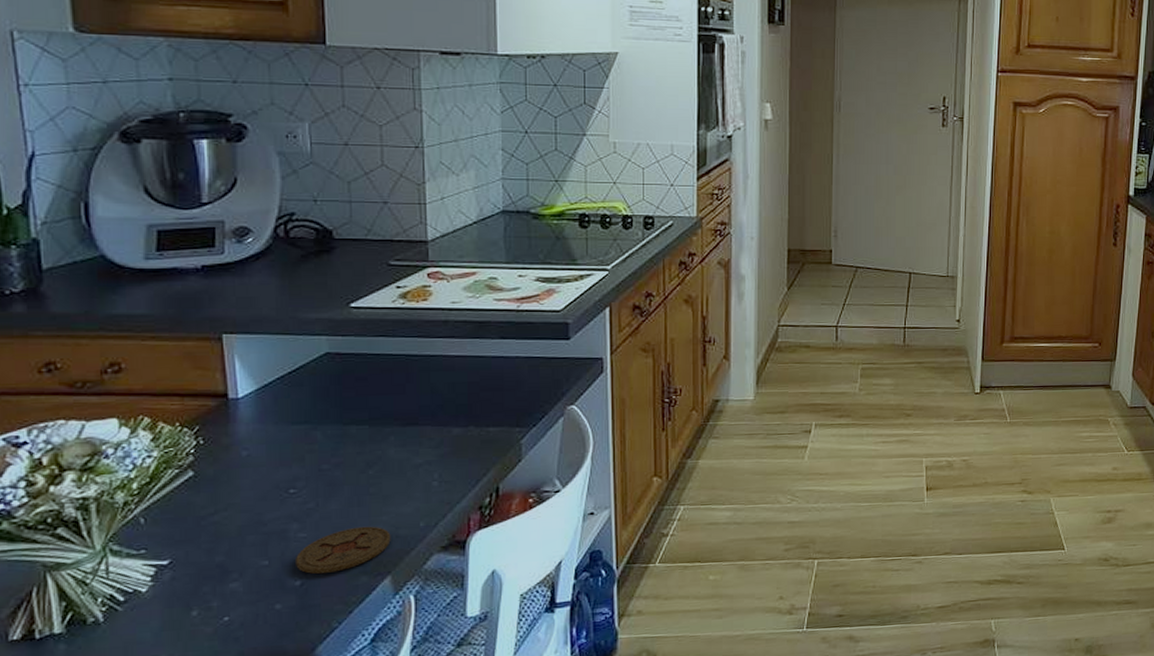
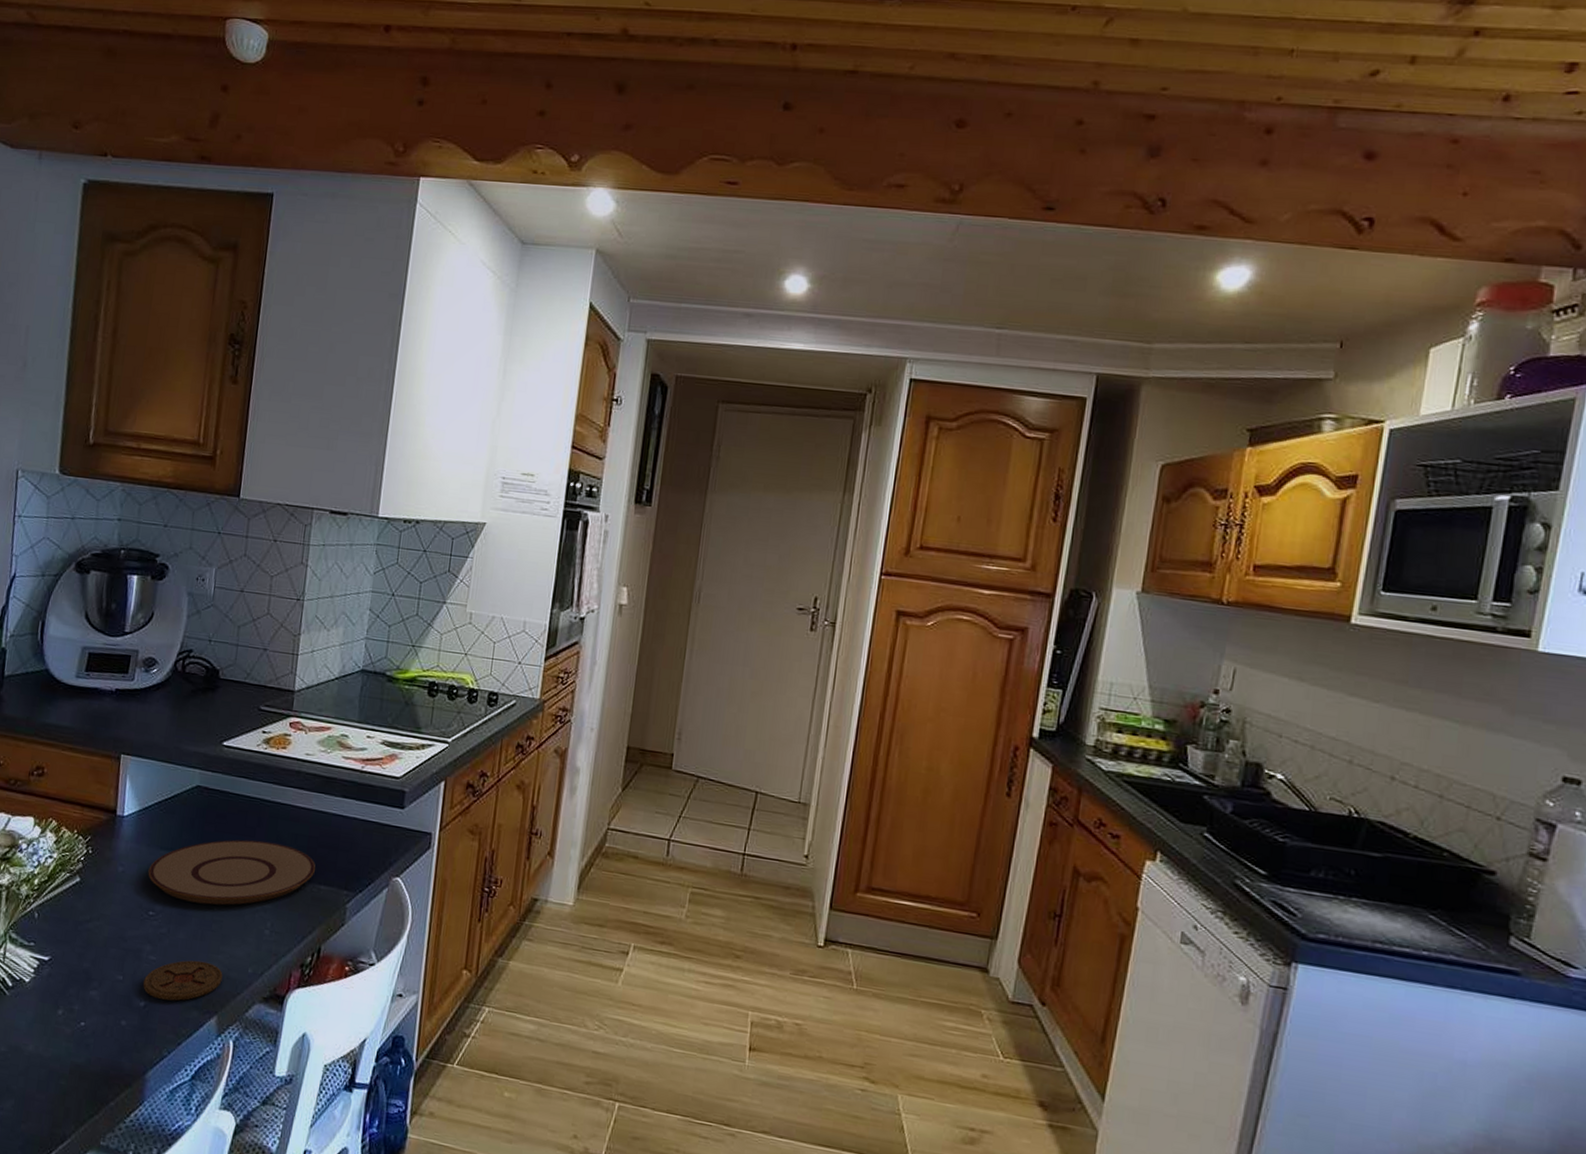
plate: none [280,395,481,471] -> present [148,839,316,906]

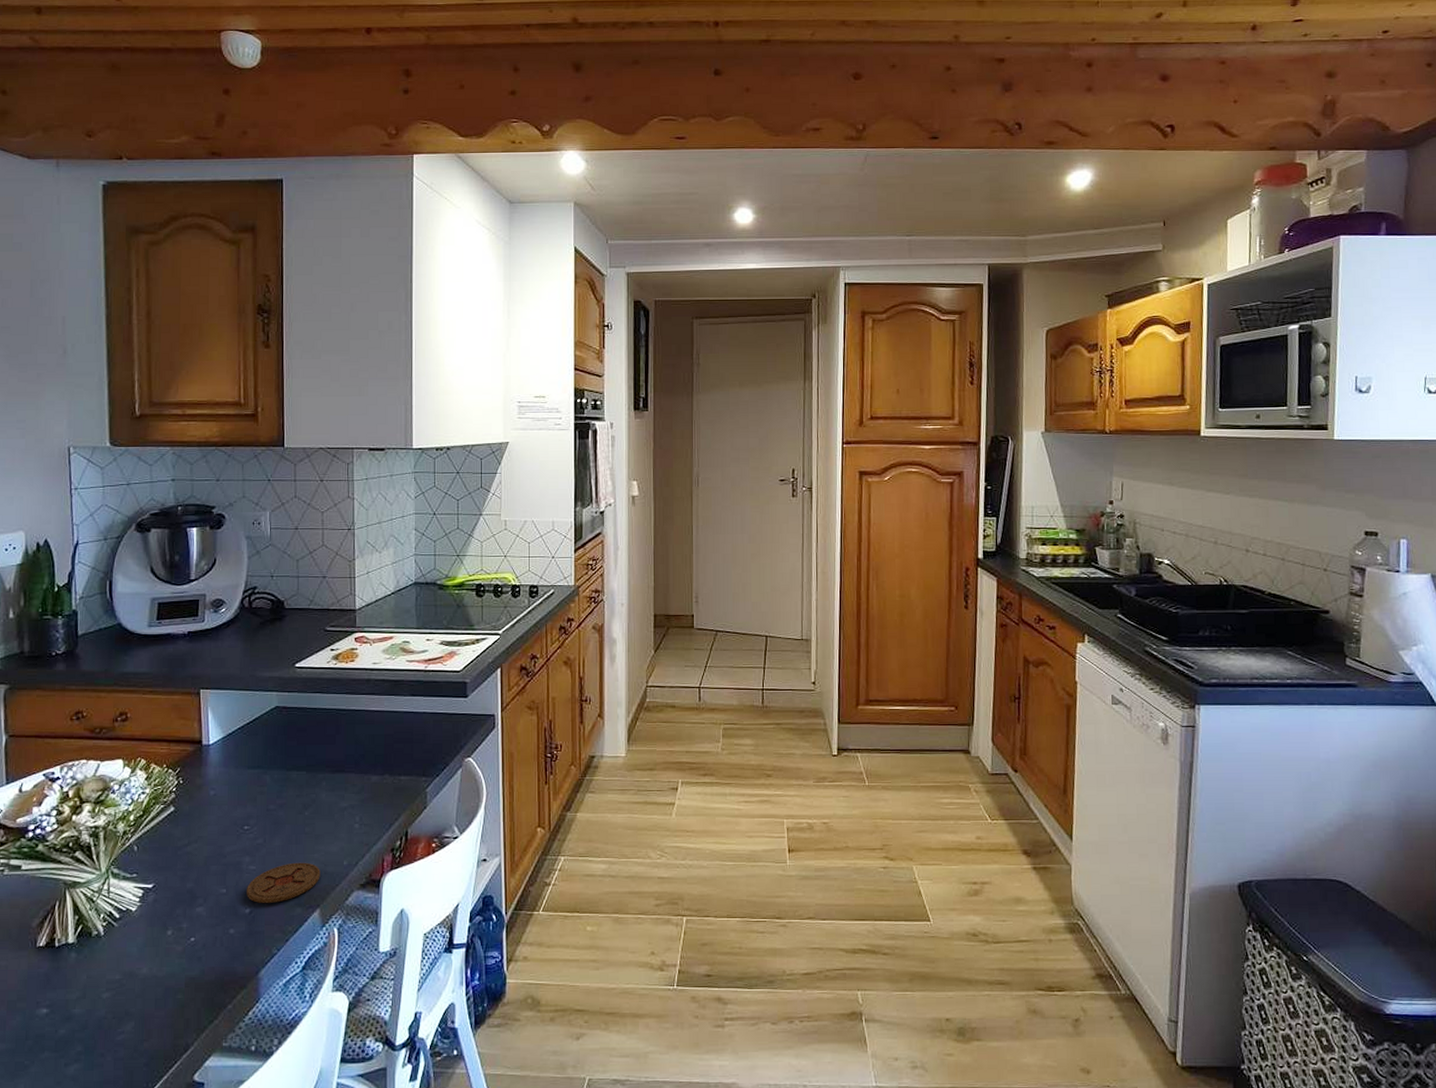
plate: present [148,839,316,906] -> none [239,746,395,811]

